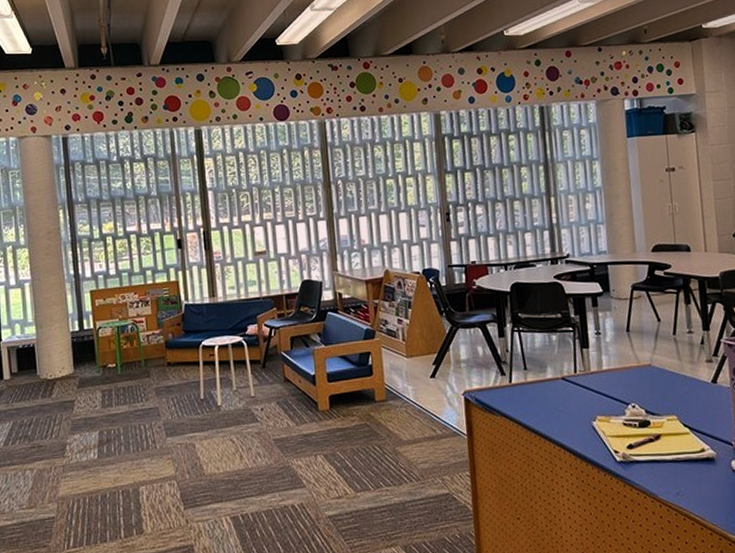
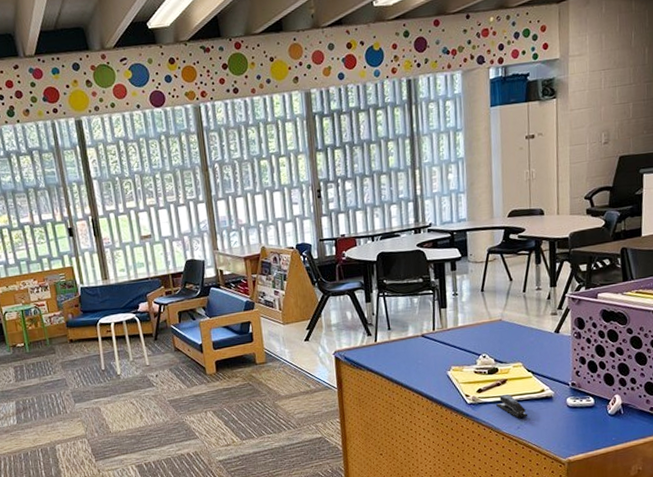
stapler: none [650,453,688,482] -> present [496,394,528,418]

